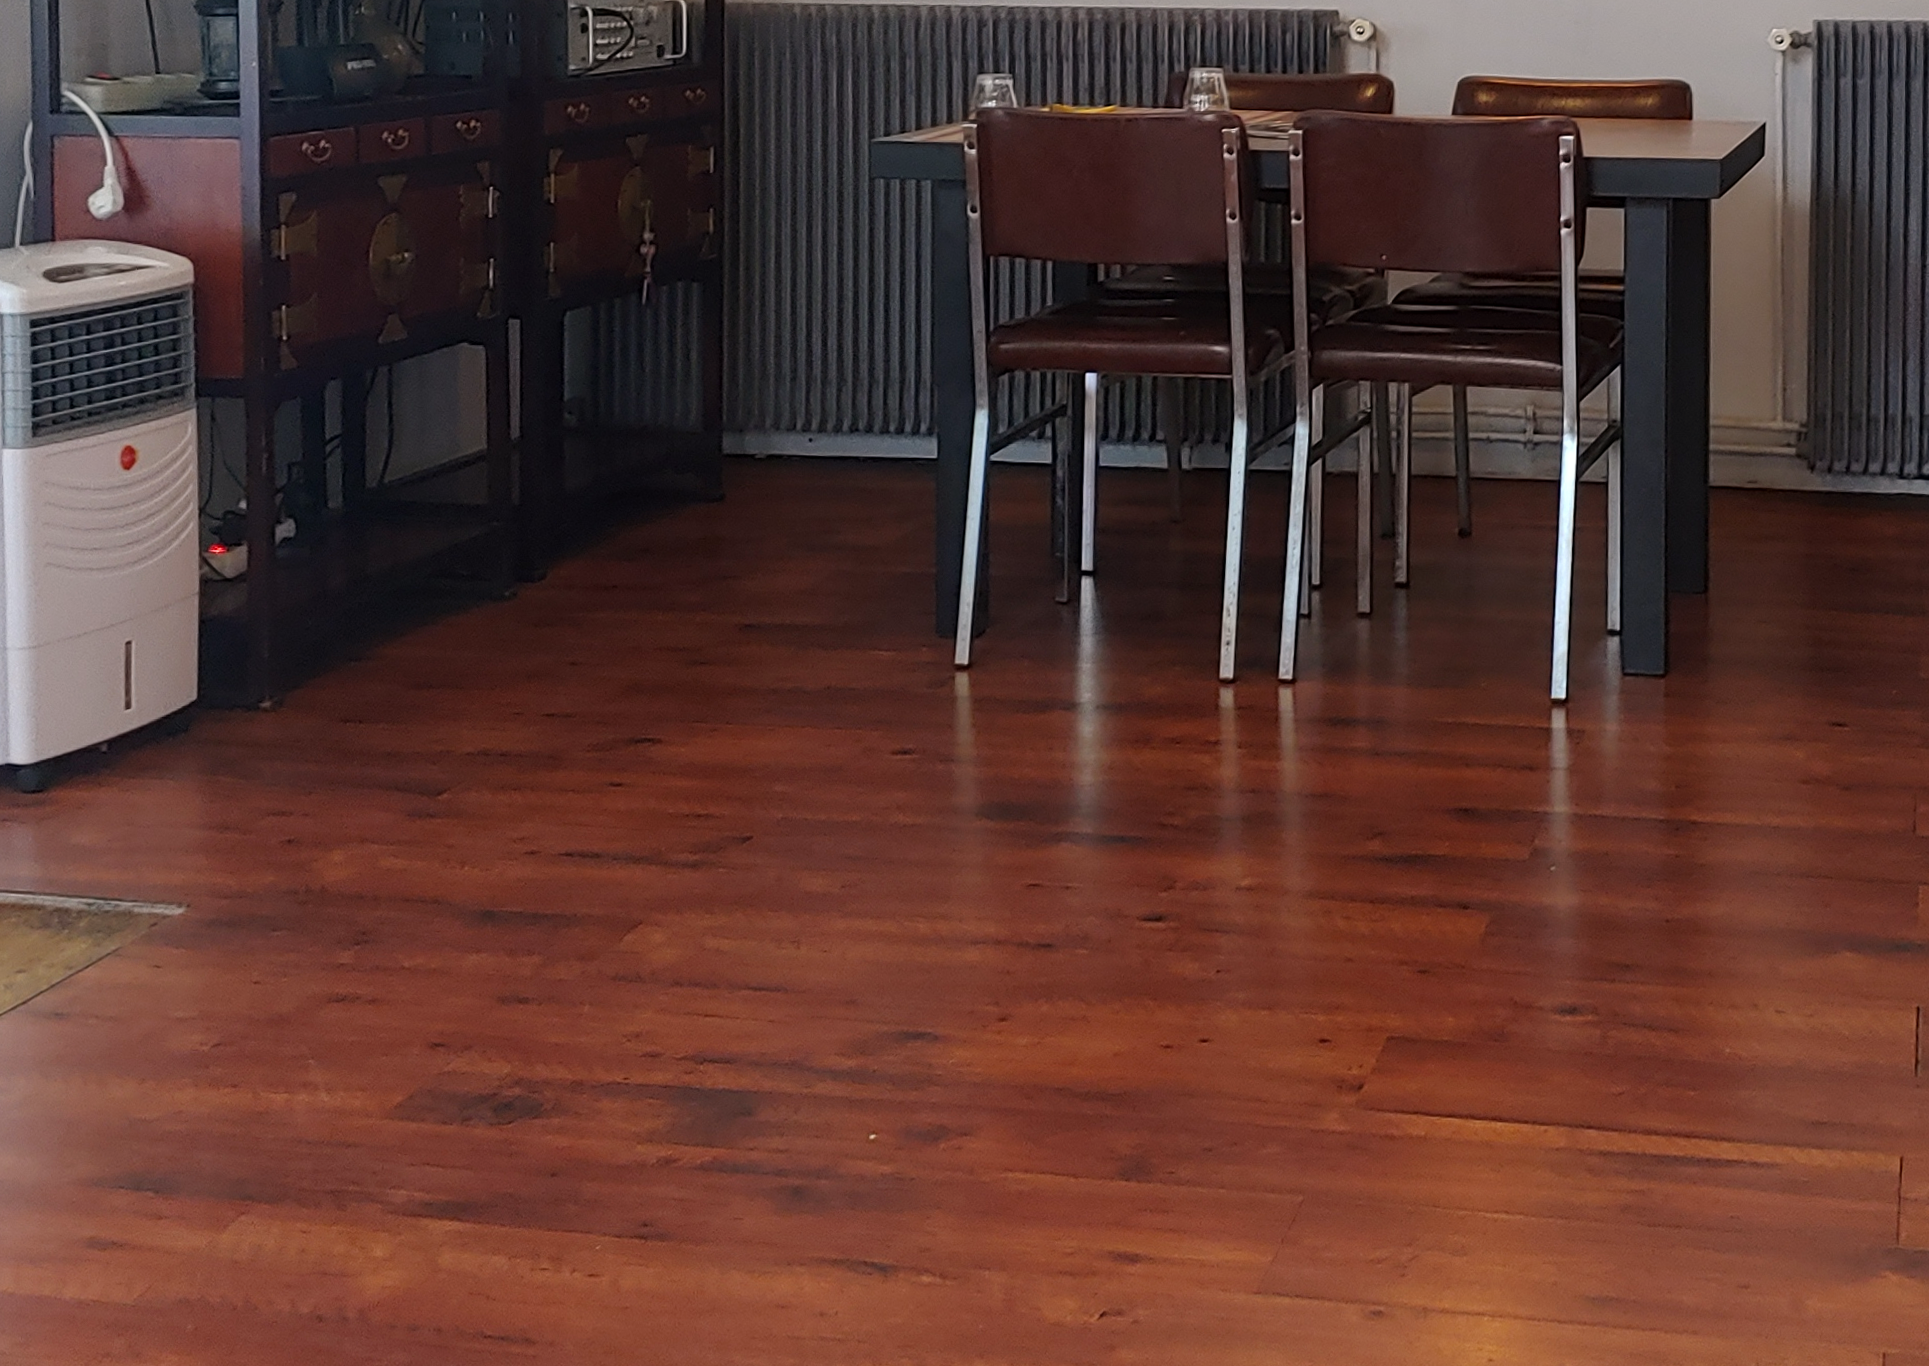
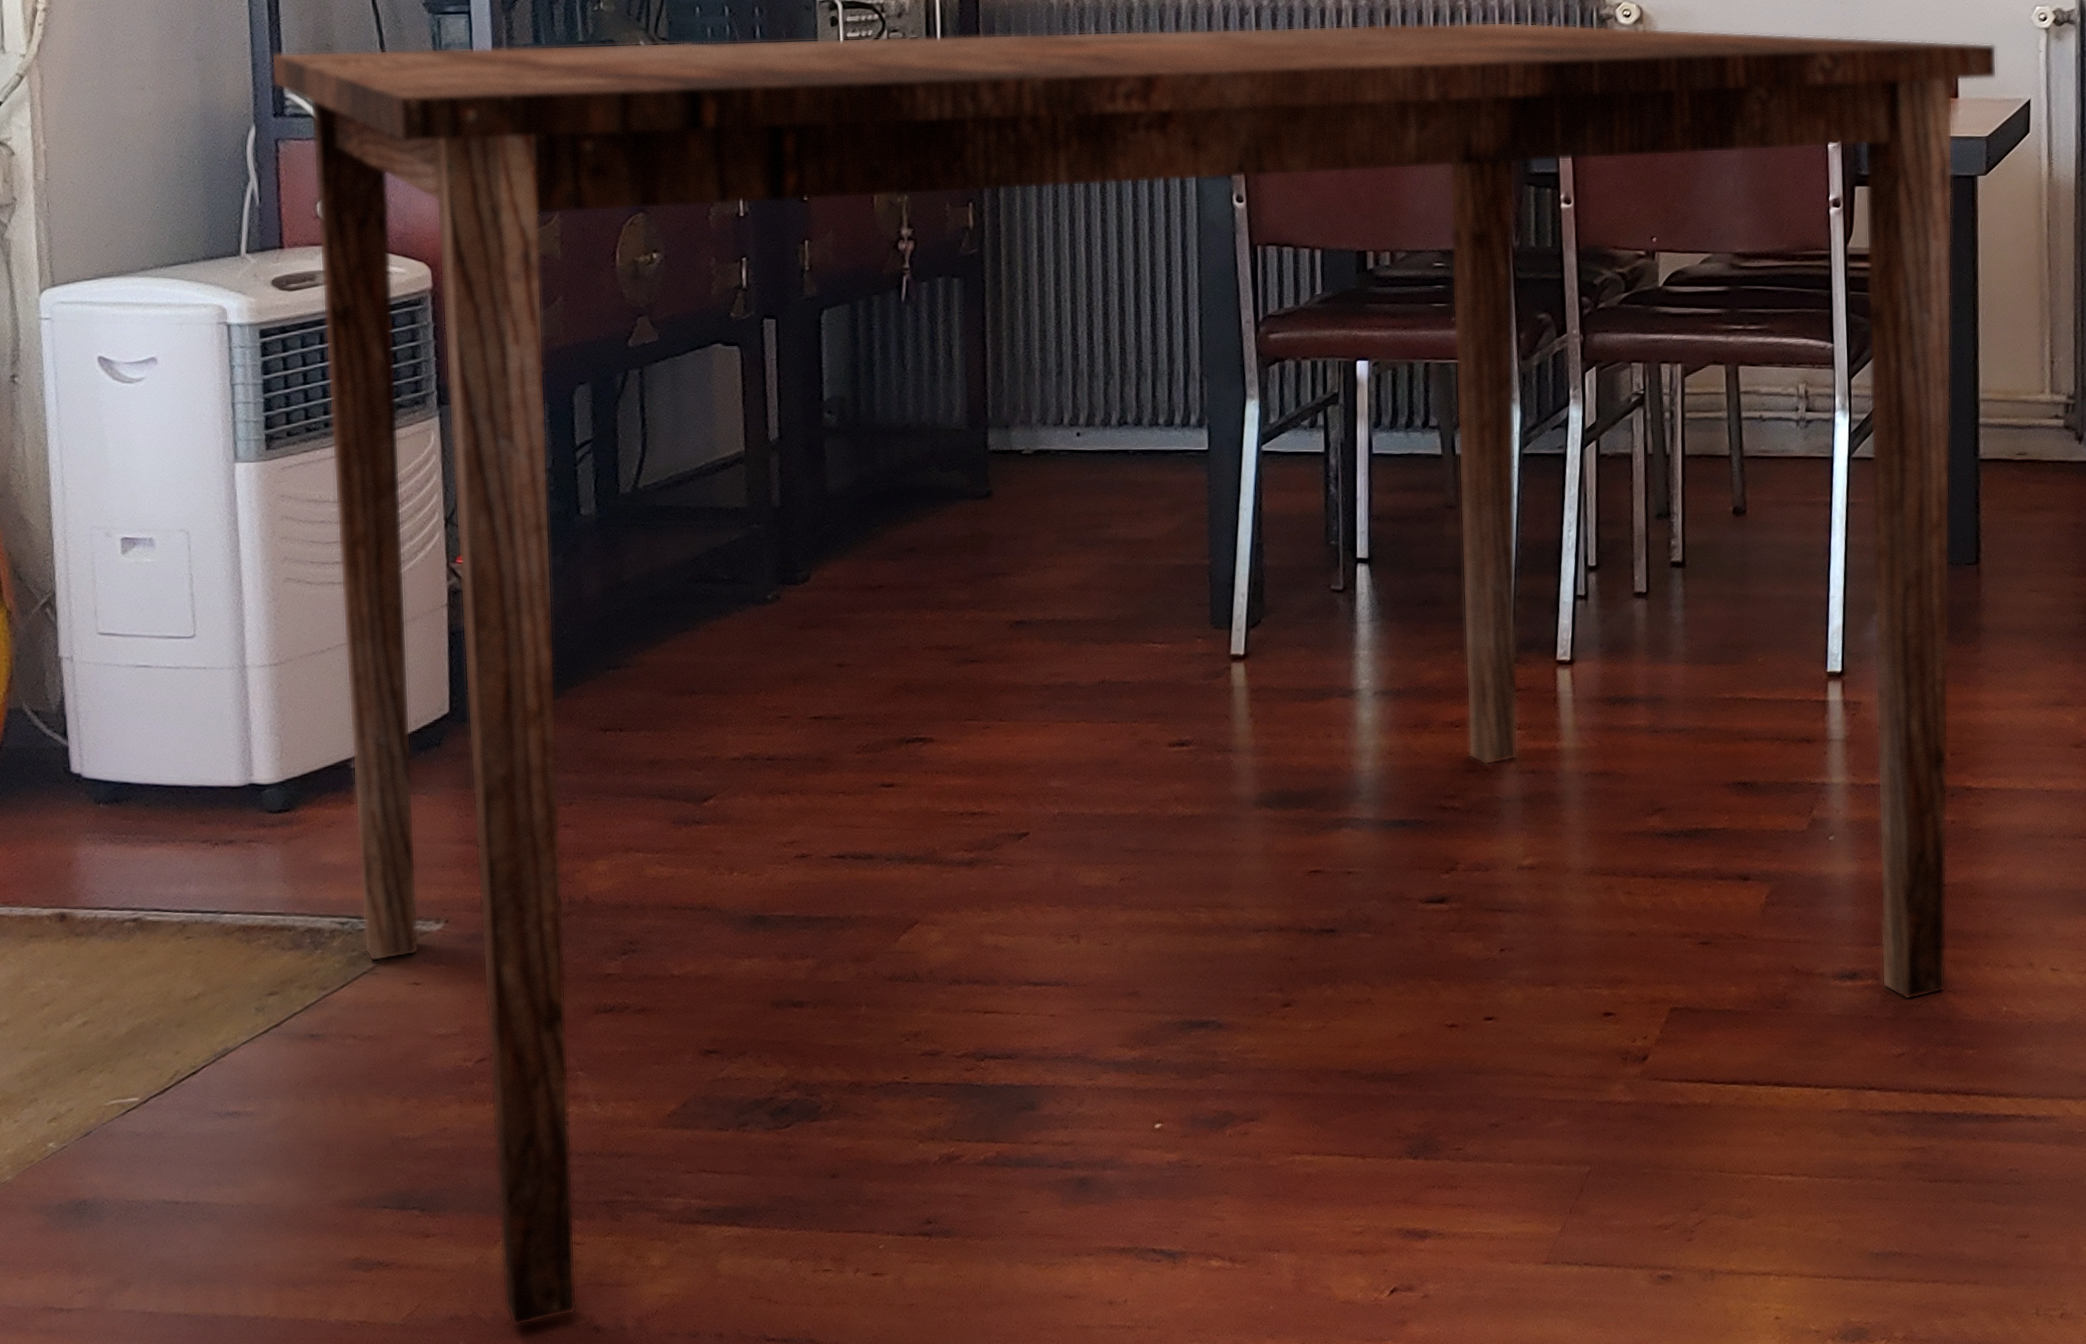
dining table: none [49,37,1732,1313] -> present [271,21,1997,1327]

